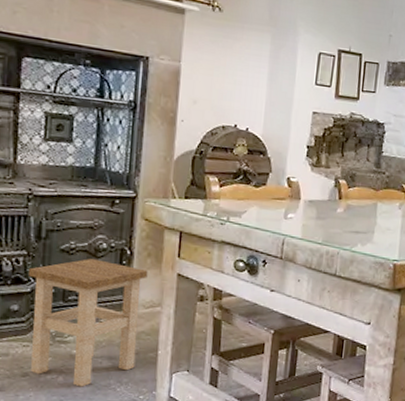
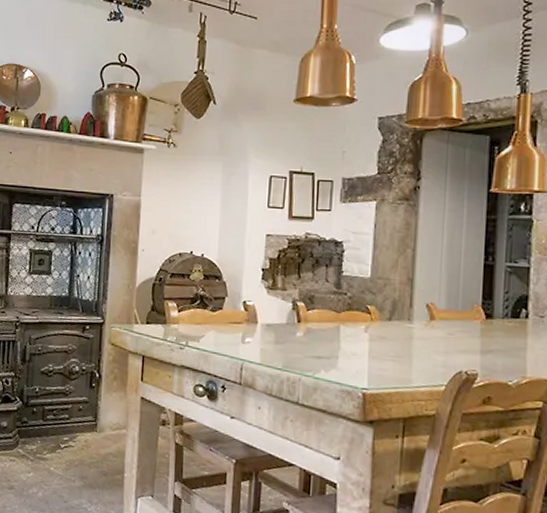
stool: present [29,259,148,387] -> none [16,380,114,504]

